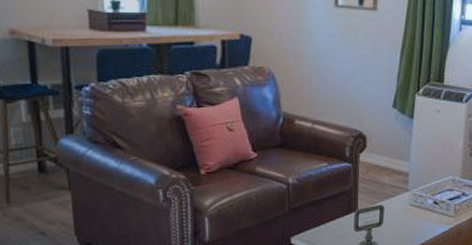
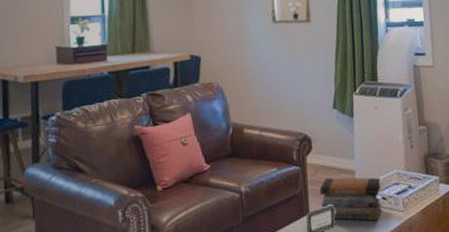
book stack: none [370,177,434,223] -> present [319,177,382,221]

